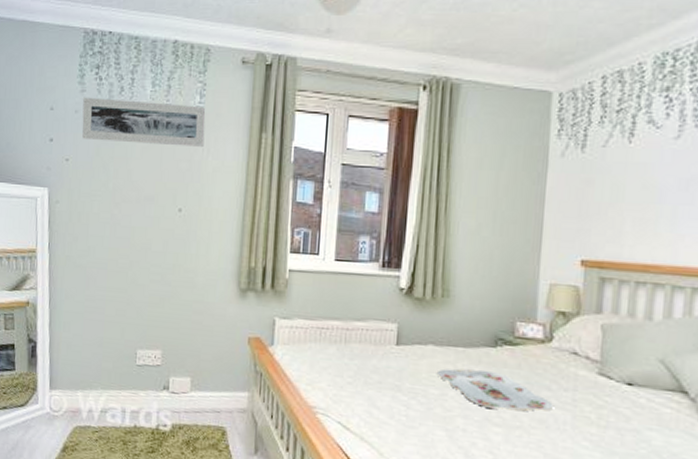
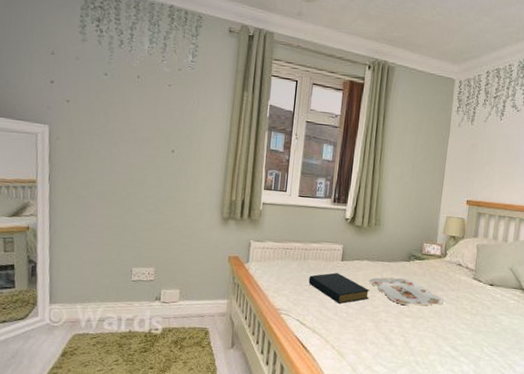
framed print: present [82,97,206,147] -> none [82,45,197,99]
hardback book: none [352,360,439,403] -> present [308,272,370,304]

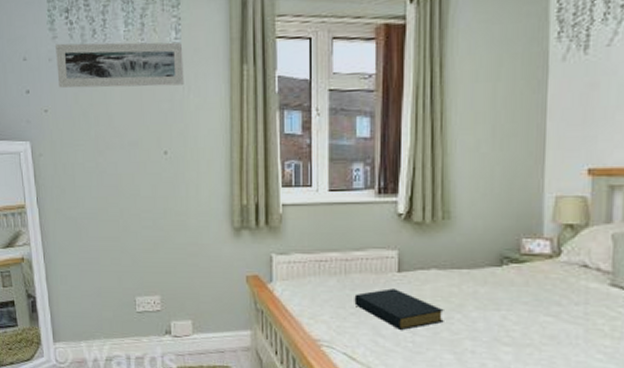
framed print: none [82,45,197,99] -> present [56,42,184,88]
serving tray: present [369,277,444,306] -> none [441,290,564,329]

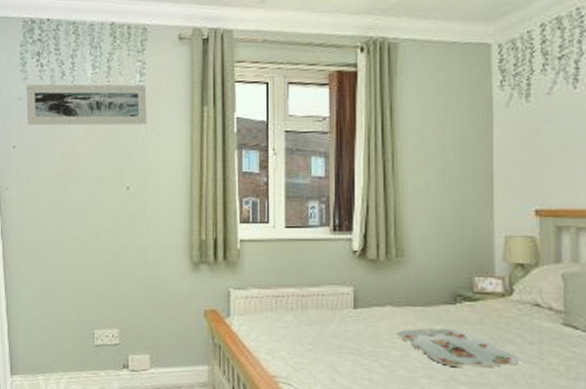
hardback book: present [354,288,444,330] -> none [311,325,400,367]
serving tray: none [441,290,564,329] -> present [396,328,519,368]

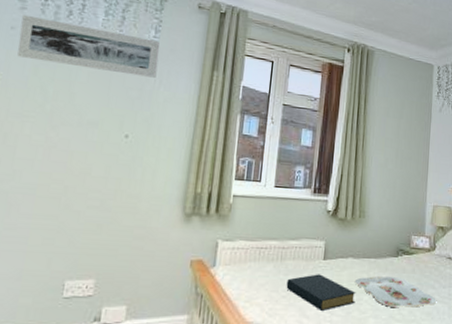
hardback book: none [311,325,400,367] -> present [286,274,356,311]

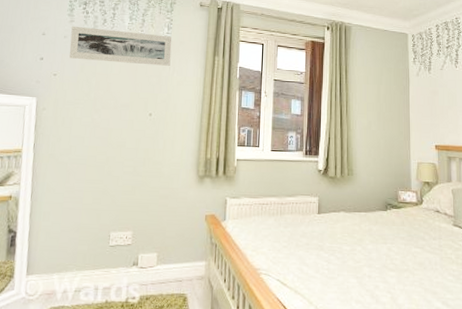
hardback book: present [286,274,356,311] -> none [286,226,350,260]
serving tray: present [354,276,436,308] -> none [347,228,427,258]

